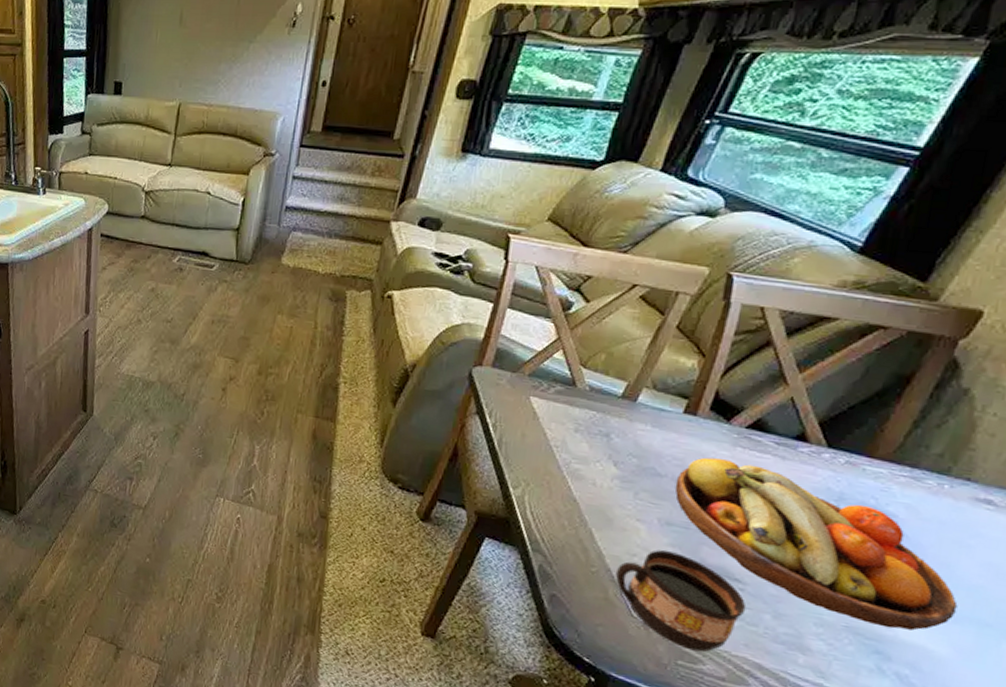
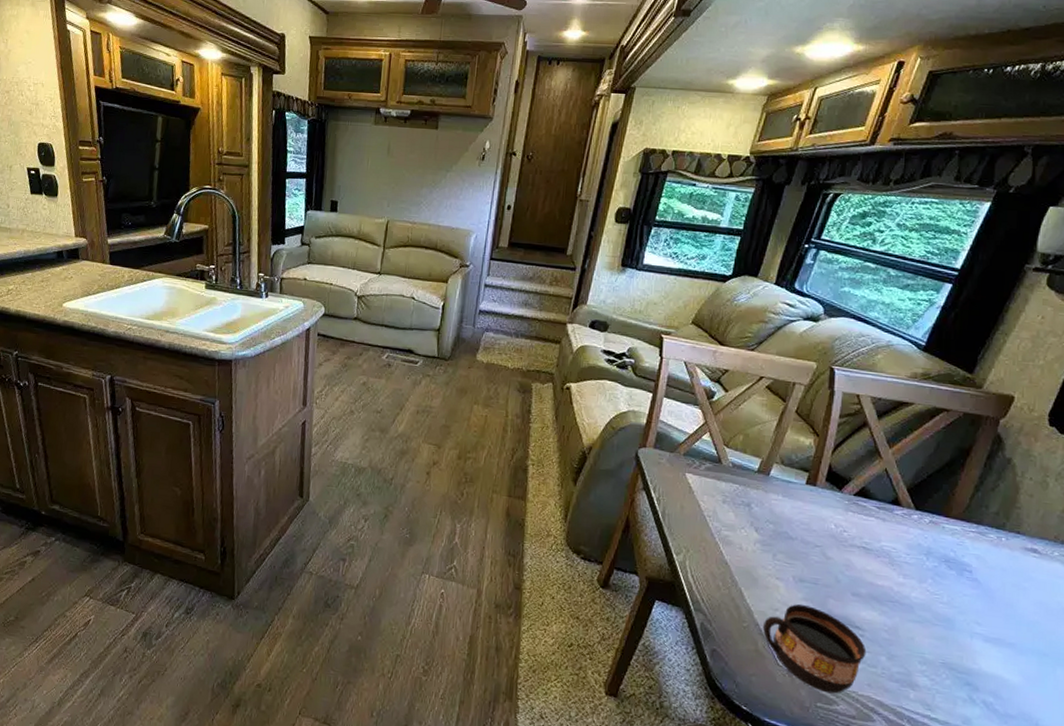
fruit bowl: present [674,457,958,631] -> none [804,521,1022,663]

